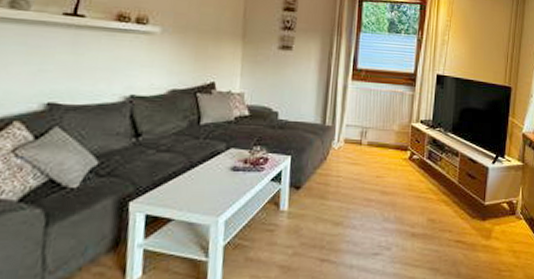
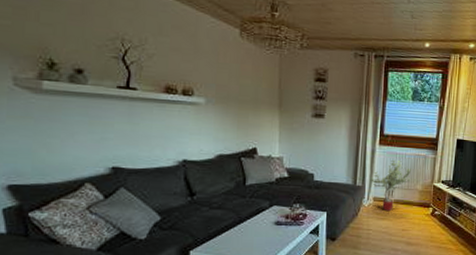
potted tree: none [341,96,387,156] -> present [370,159,411,212]

